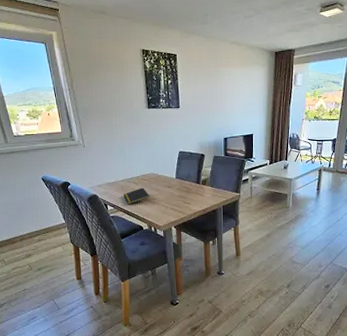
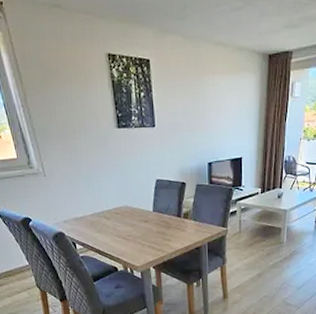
notepad: present [123,187,150,205] -> none [93,223,124,243]

